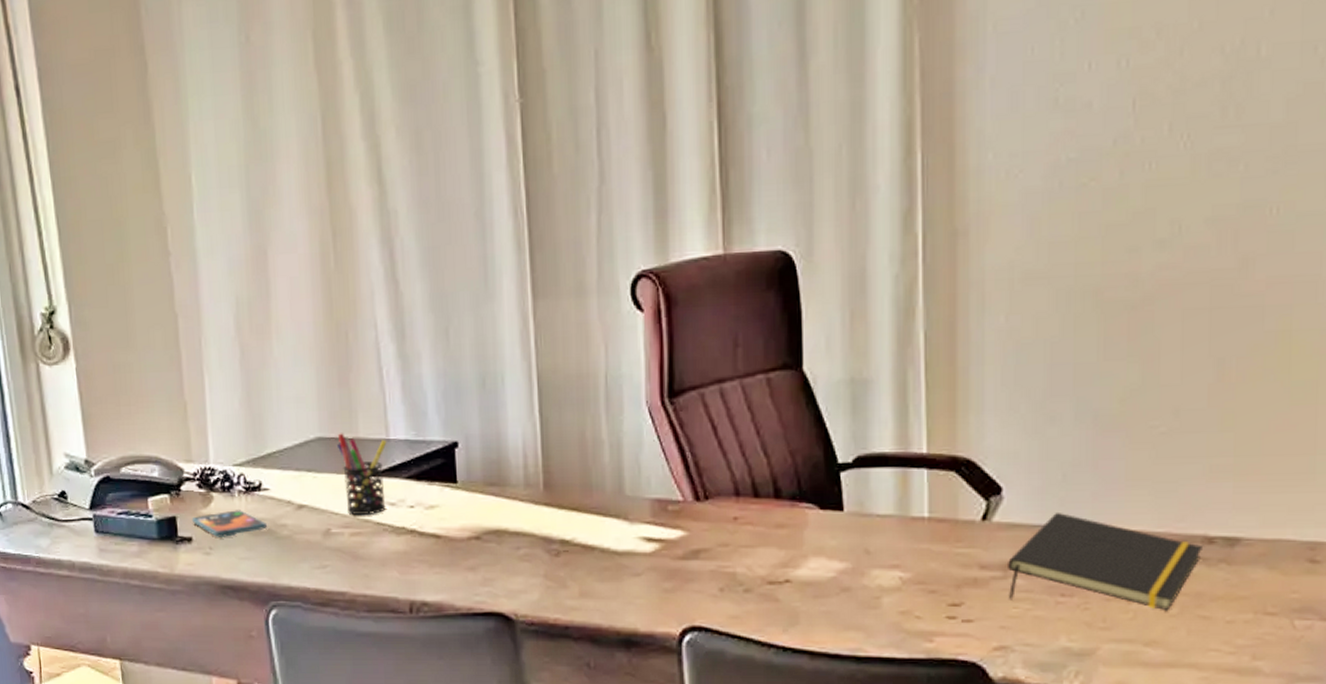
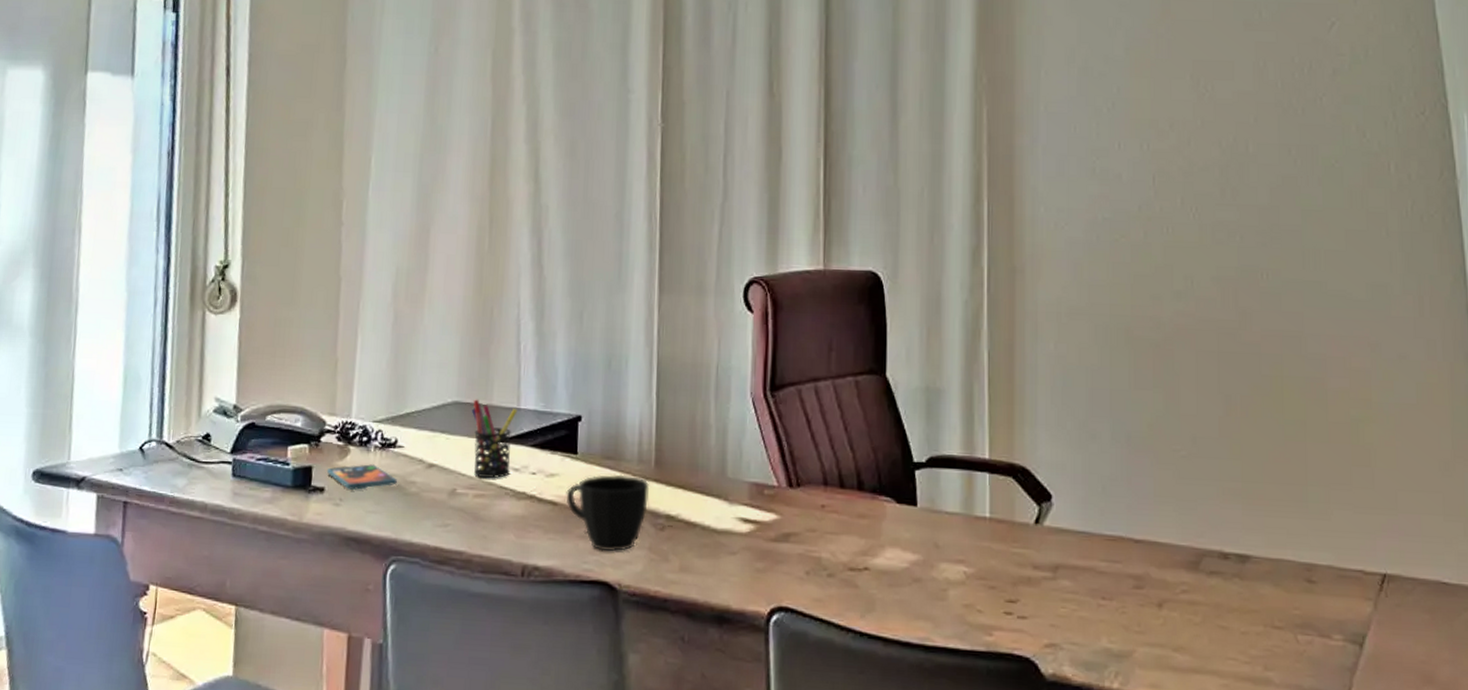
cup: none [449,501,540,582] -> present [565,474,650,551]
notepad: present [1008,511,1202,611] -> none [1057,520,1219,620]

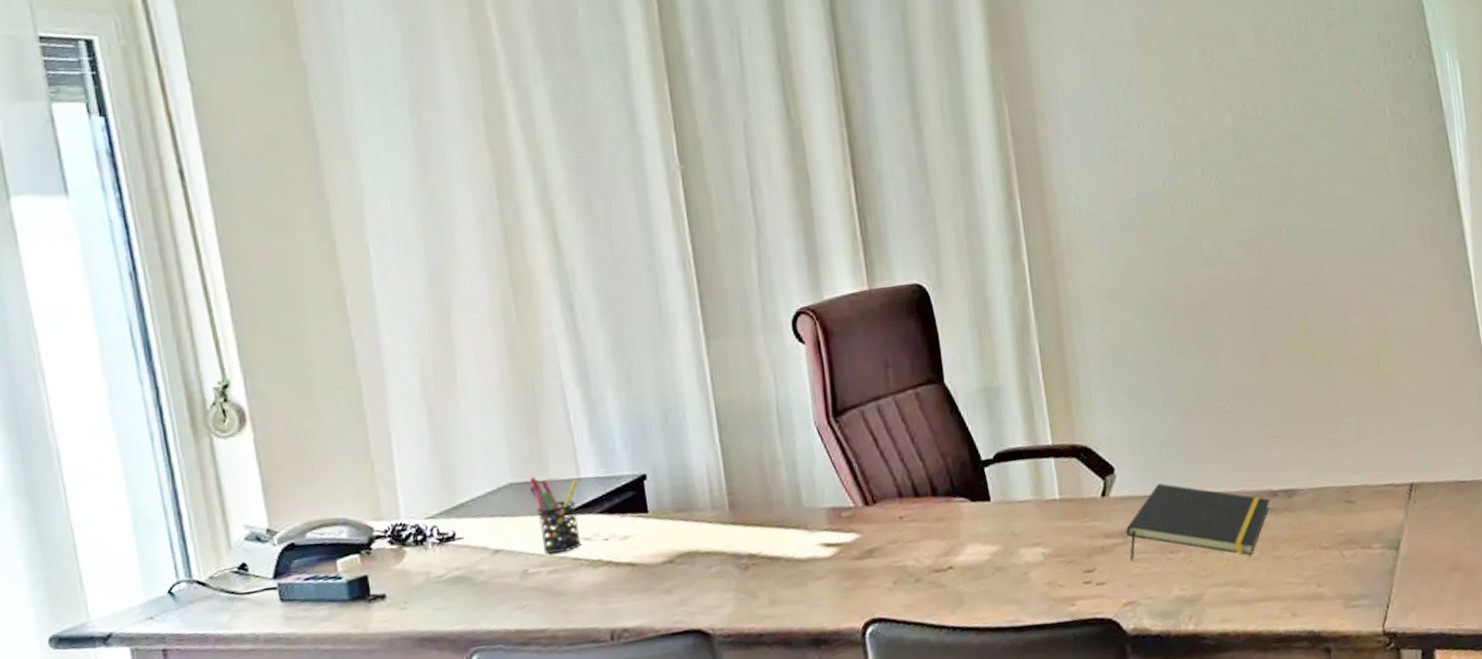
smartphone: present [326,464,397,490] -> none [384,561,463,591]
cup: present [565,474,650,551] -> none [643,523,729,602]
notepad: none [1057,520,1219,620] -> present [1126,483,1270,562]

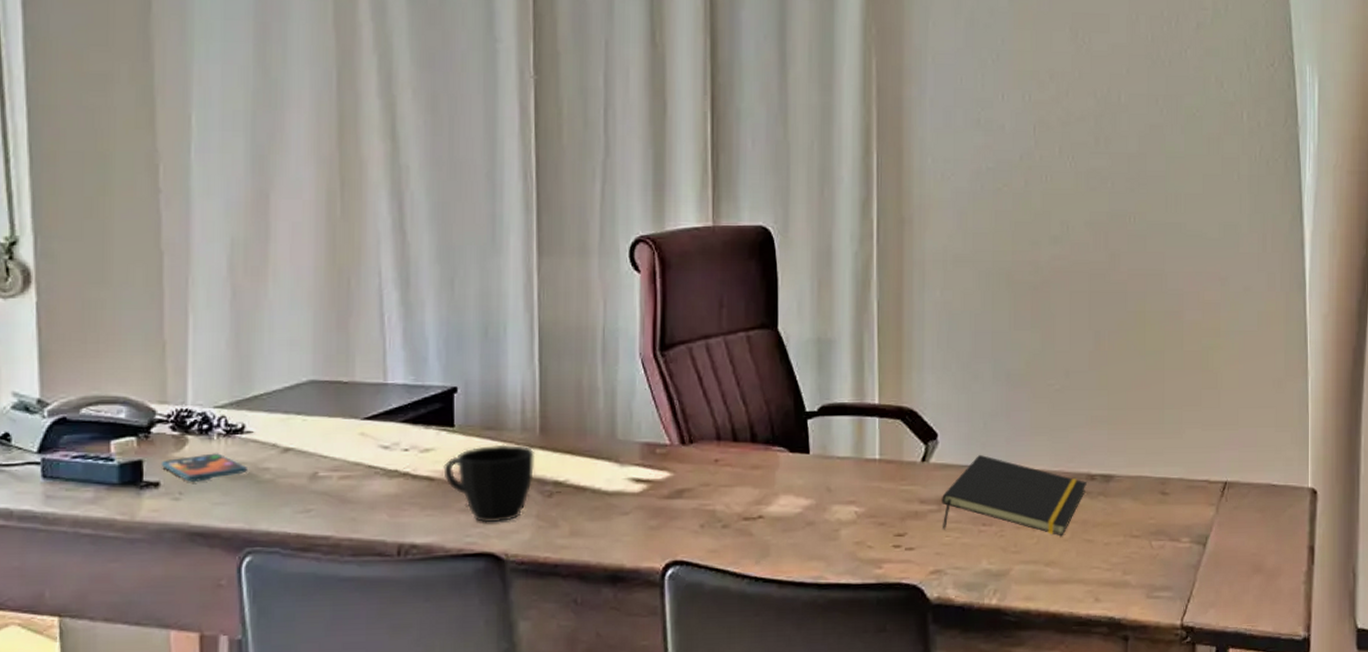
smartphone: none [384,561,463,591] -> present [161,453,247,482]
pen holder: present [529,477,581,554] -> none [330,376,384,459]
cup: none [643,523,729,602] -> present [443,444,535,523]

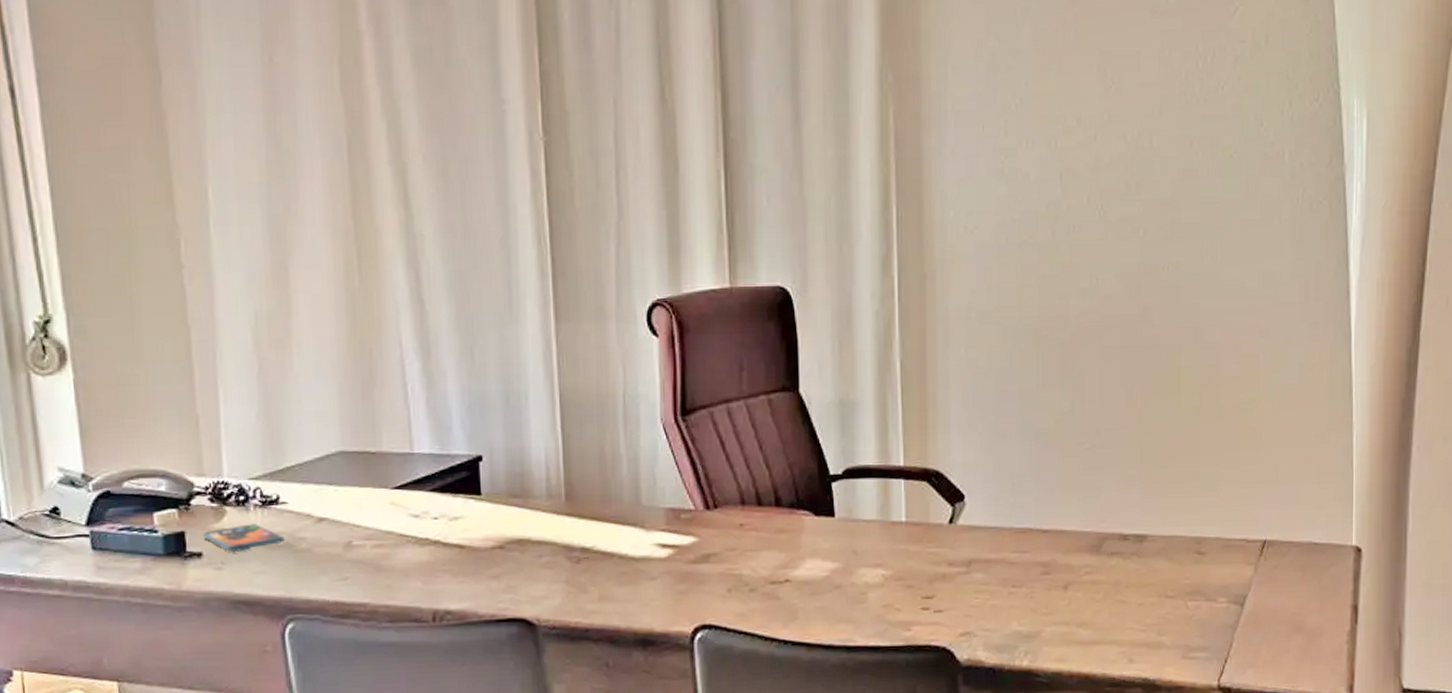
cup: present [443,444,535,523] -> none [473,511,562,589]
notepad: present [942,454,1087,537] -> none [970,515,1119,598]

